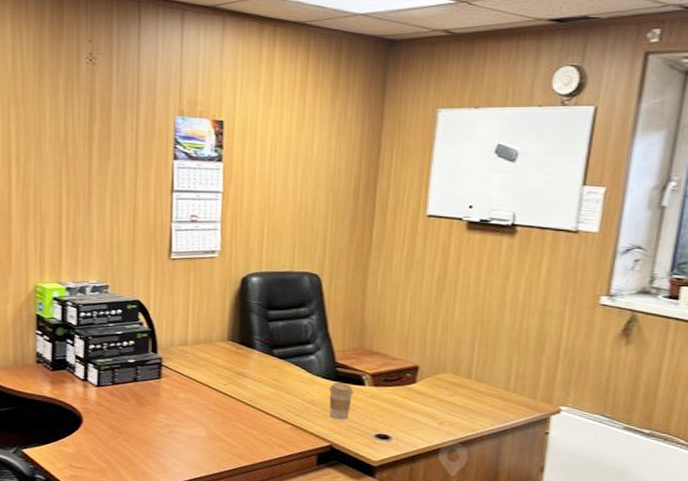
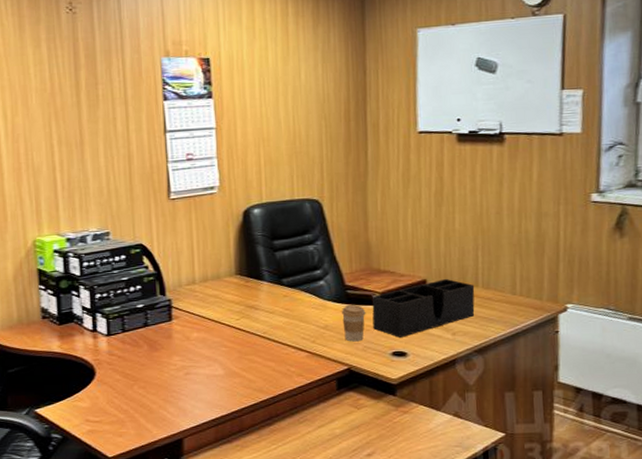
desk organizer: none [359,366,468,421] -> present [372,278,475,337]

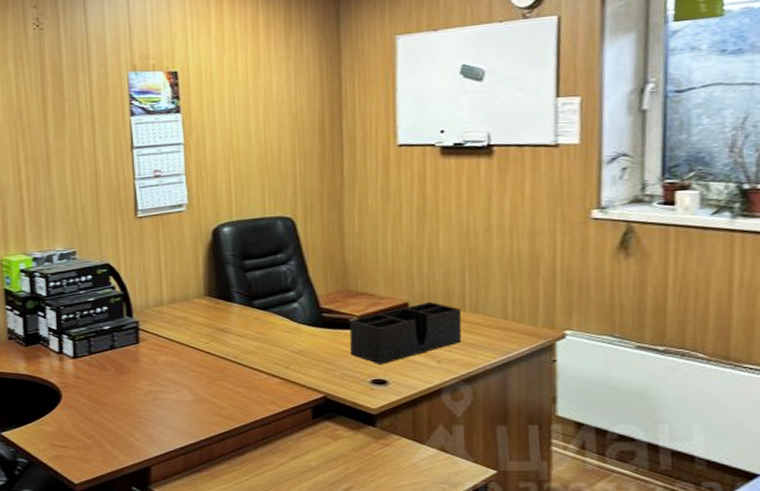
coffee cup: present [342,304,366,342] -> none [317,328,343,368]

